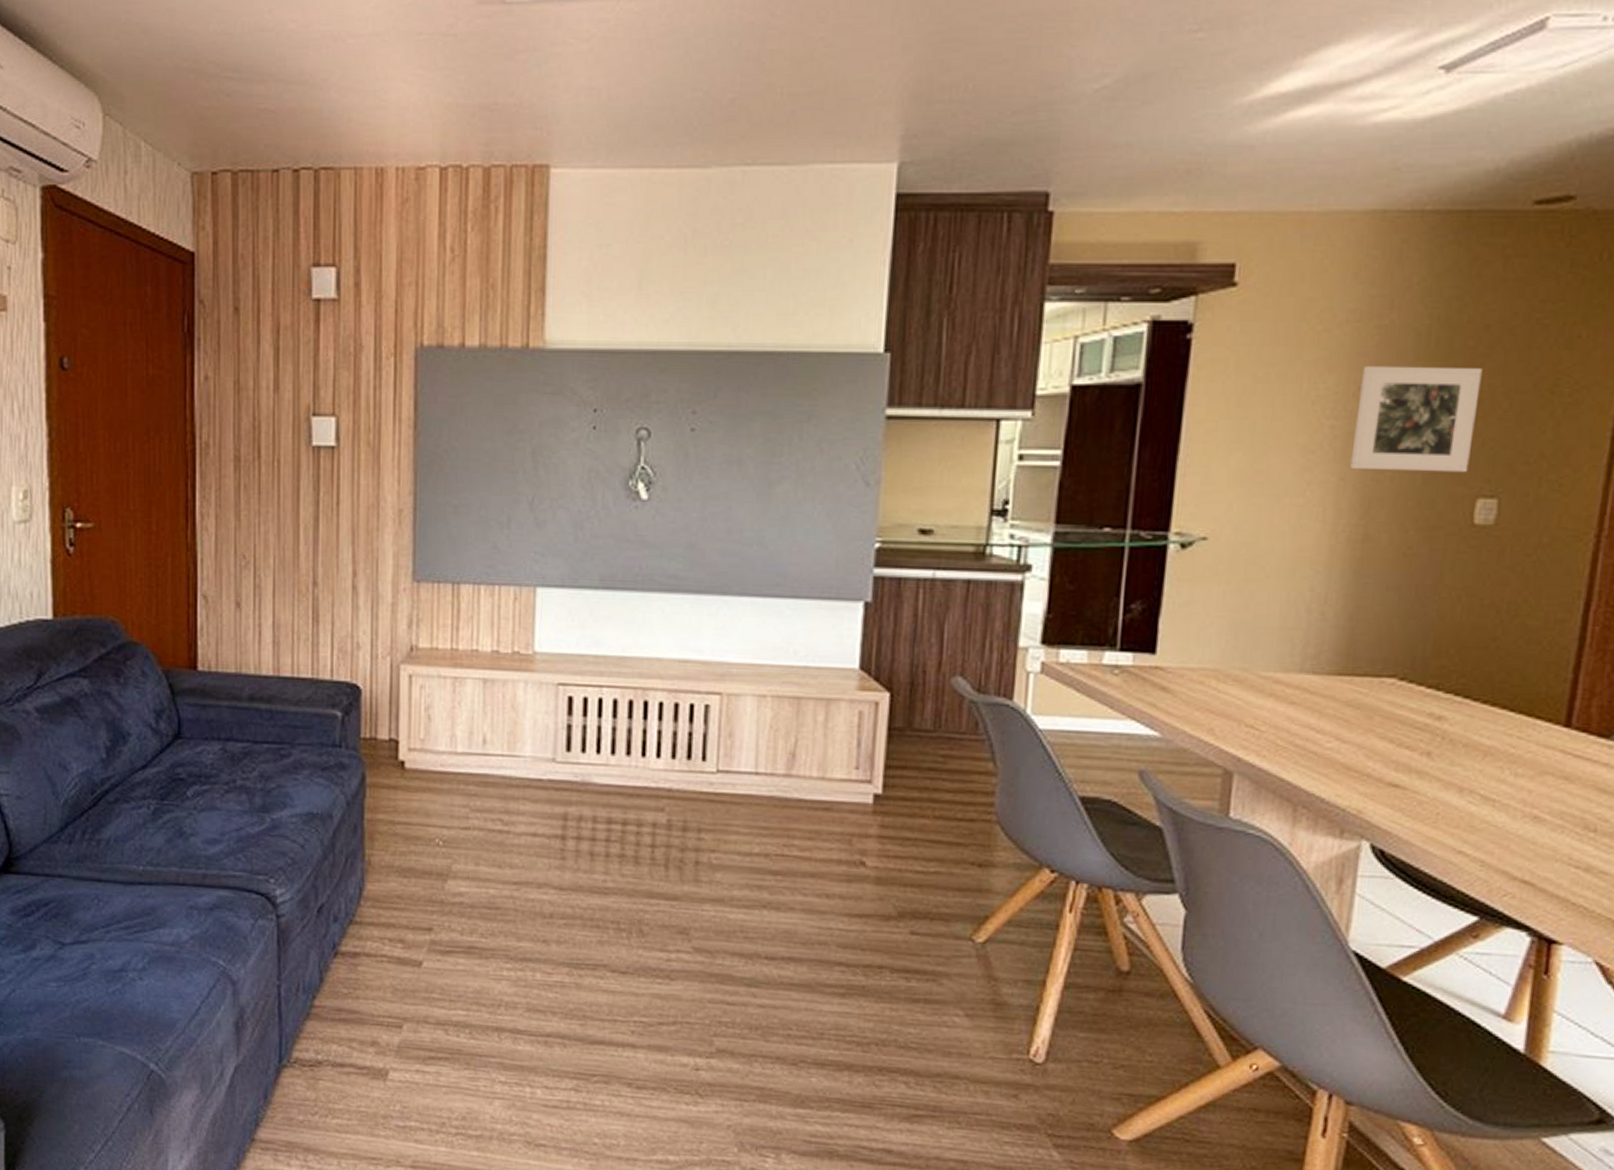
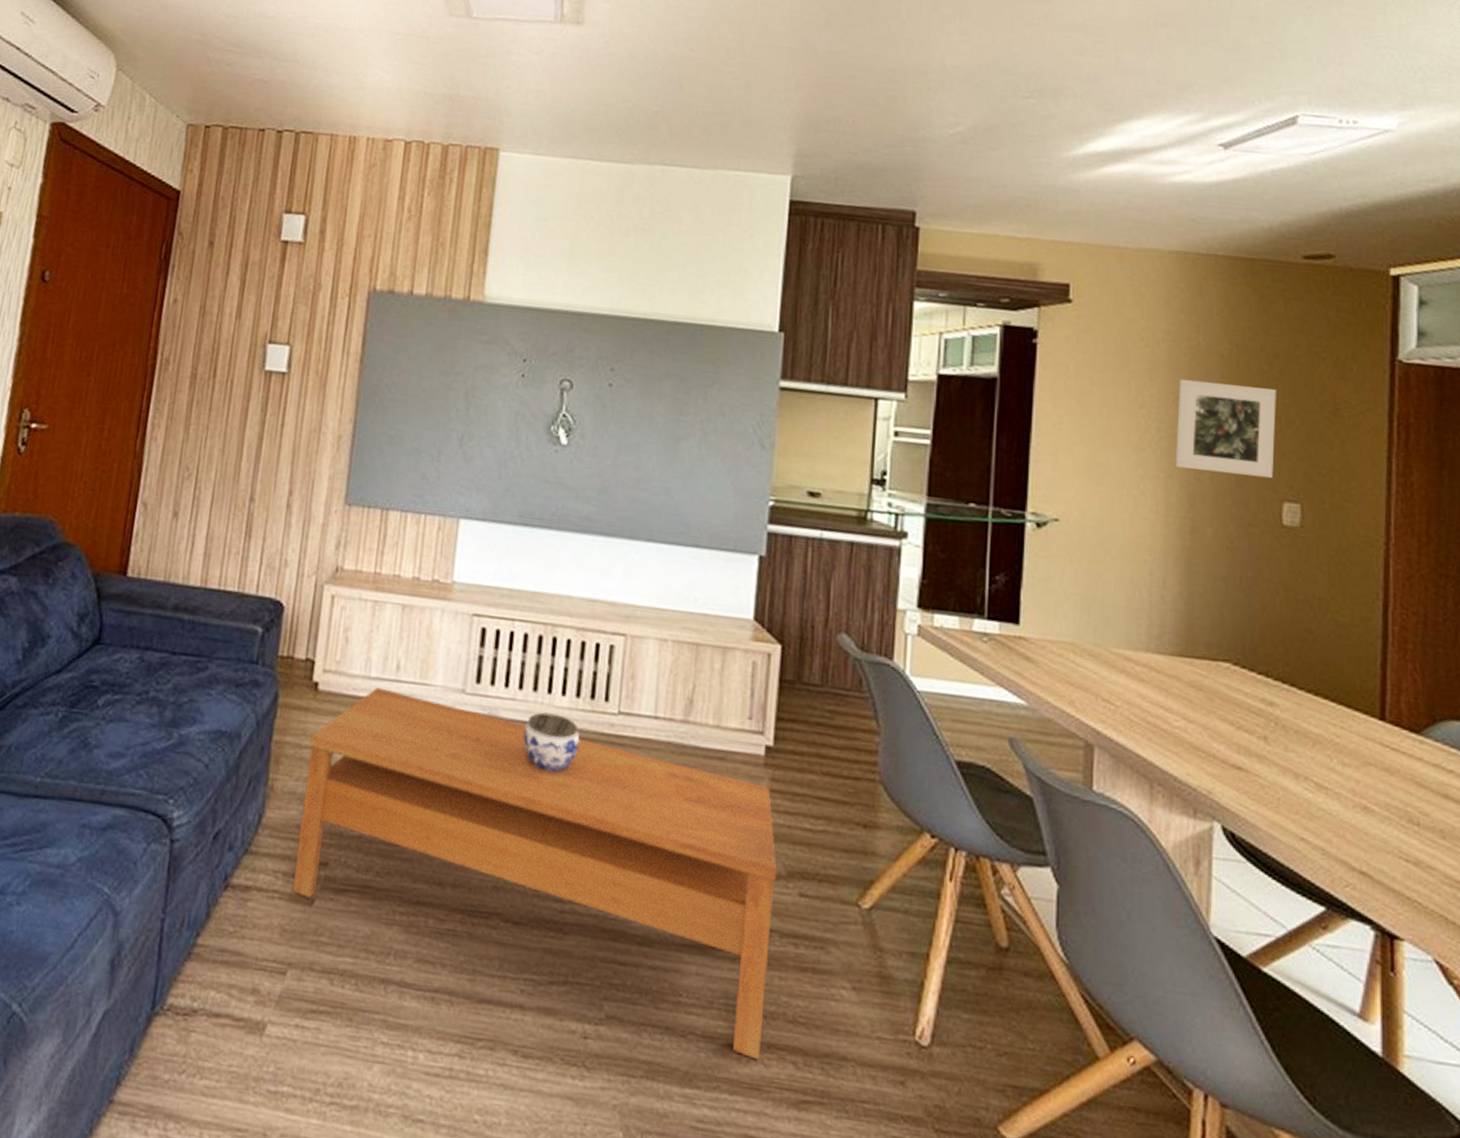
coffee table: none [400,762,887,1082] -> present [292,687,777,1060]
jar: none [618,775,677,832] -> present [523,712,579,773]

